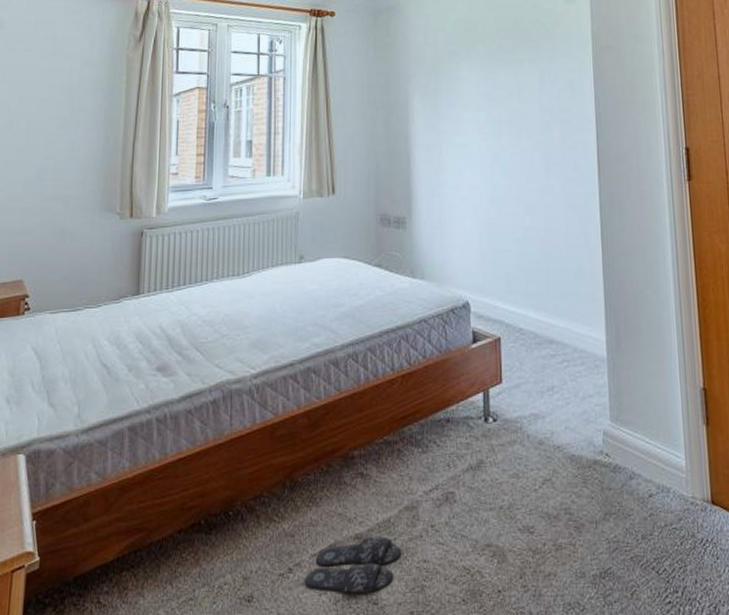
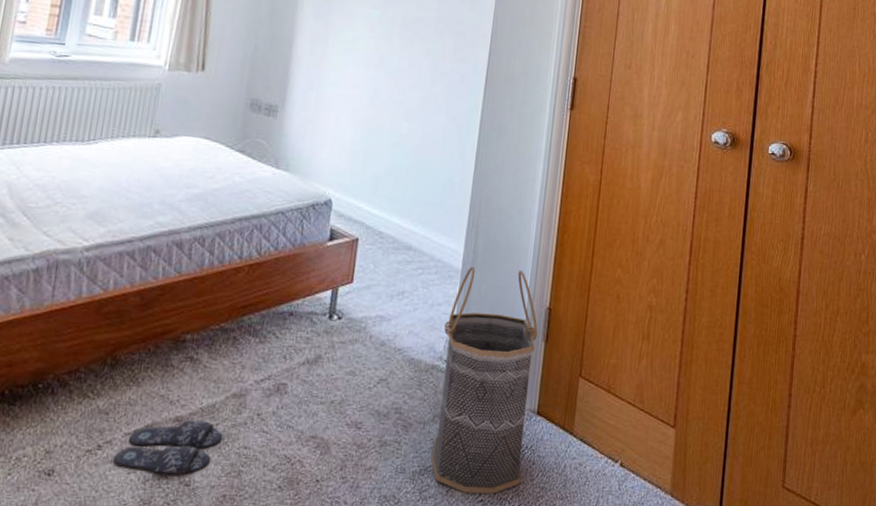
basket: none [600,352,707,595] -> present [431,266,538,494]

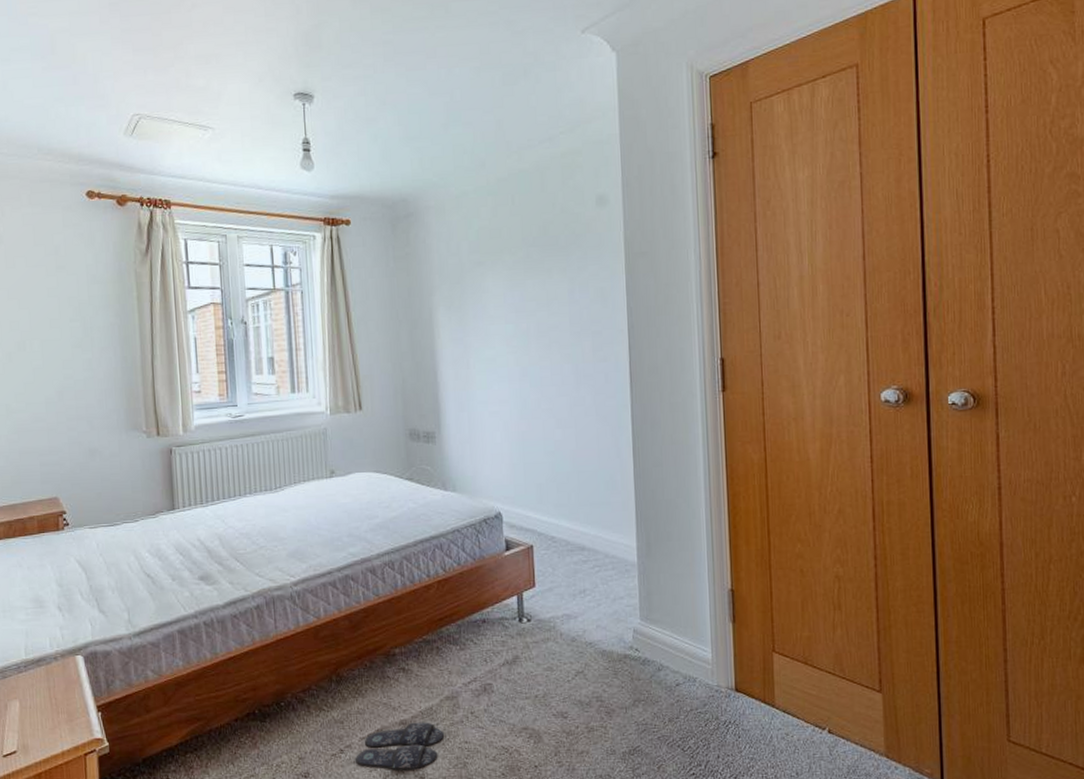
basket: present [431,266,538,494] -> none [630,557,729,768]

